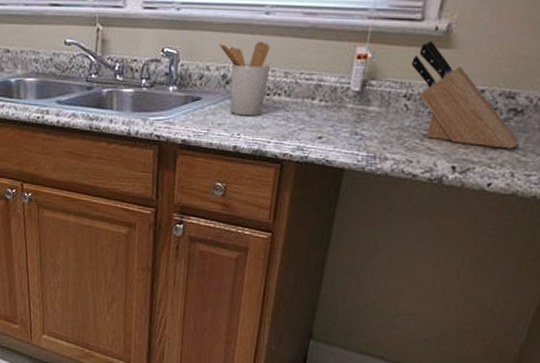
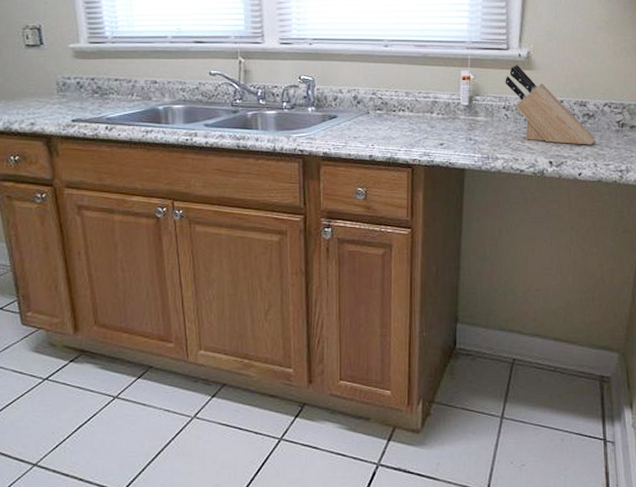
utensil holder: present [219,41,271,116] -> none [348,68,394,130]

